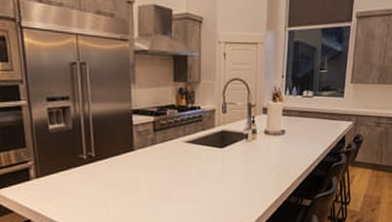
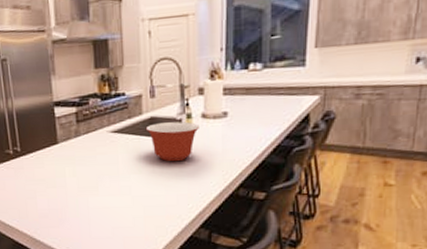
mixing bowl: none [217,136,262,172] -> present [145,121,199,162]

